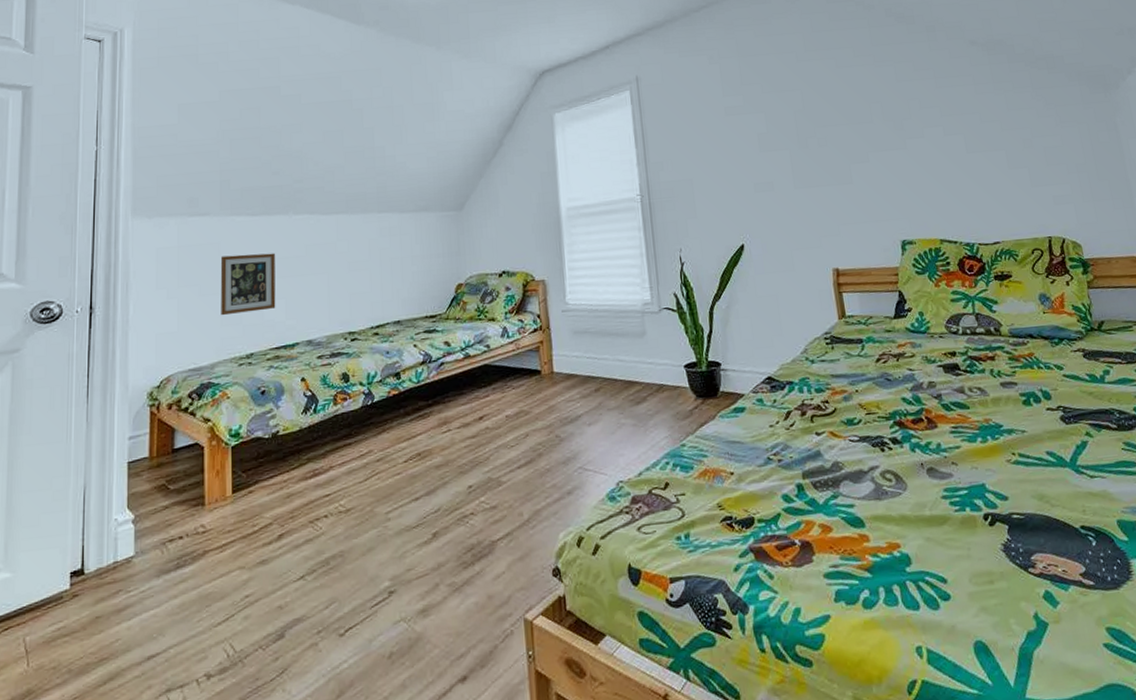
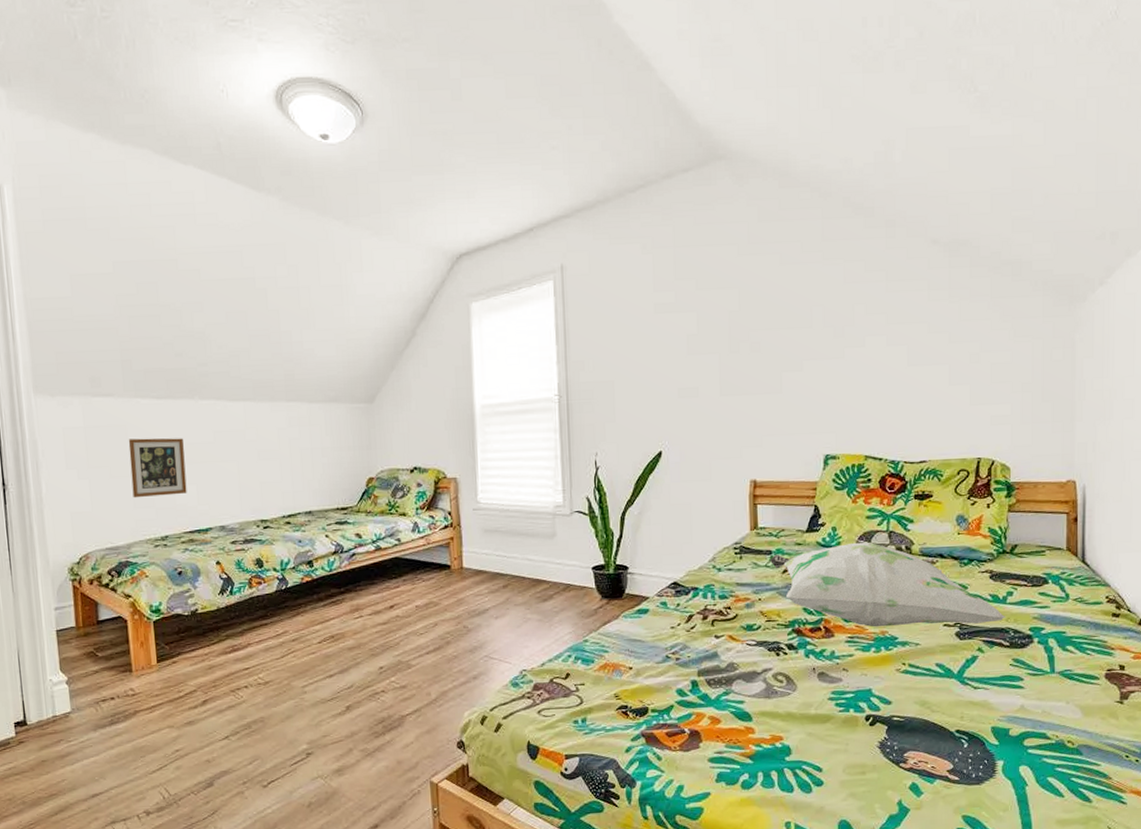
decorative pillow: none [862,325,1108,415] -> present [770,542,1006,627]

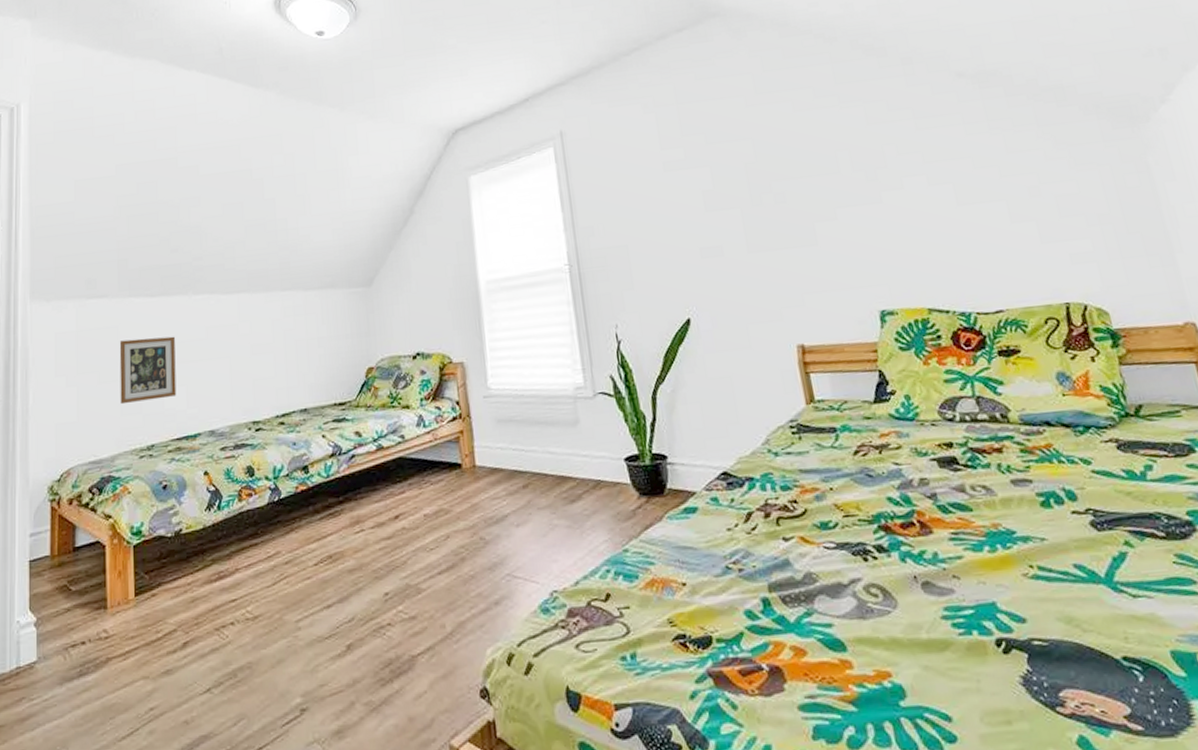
decorative pillow: present [770,542,1006,627] -> none [836,411,1152,519]

